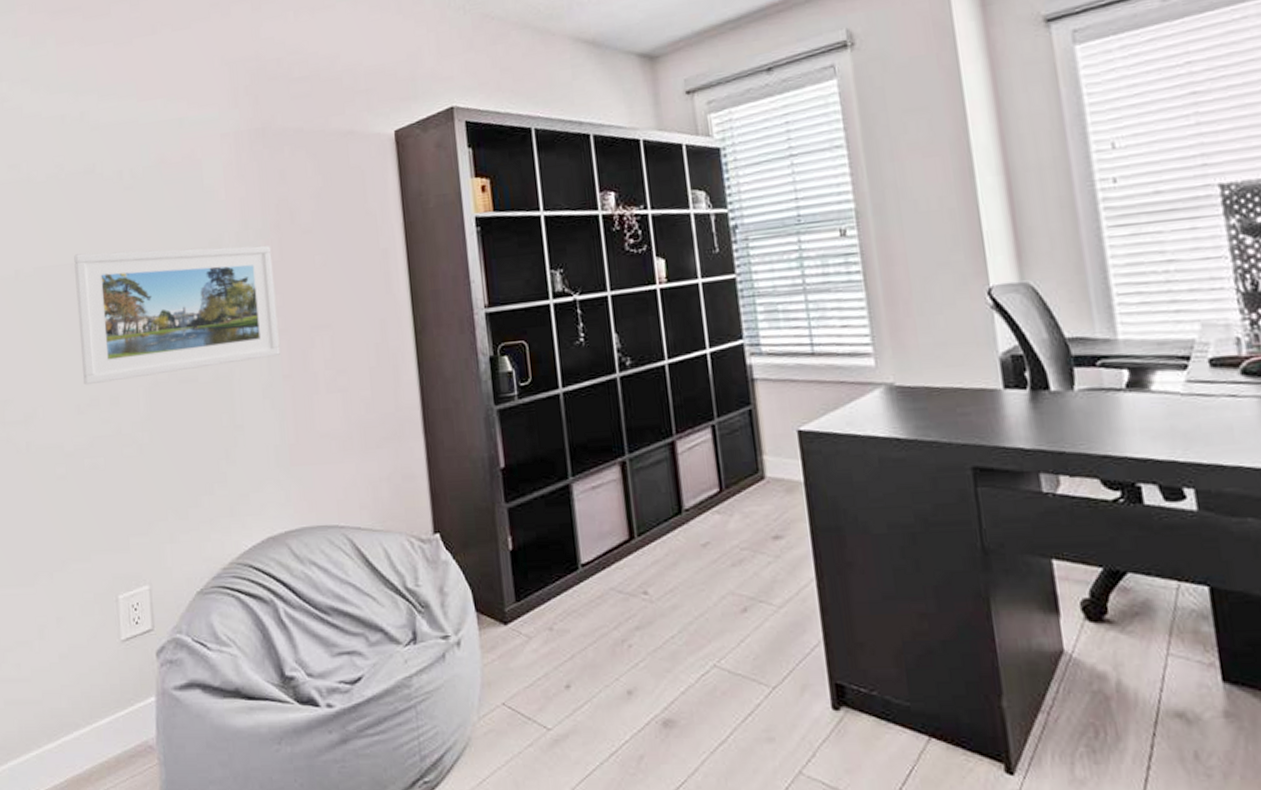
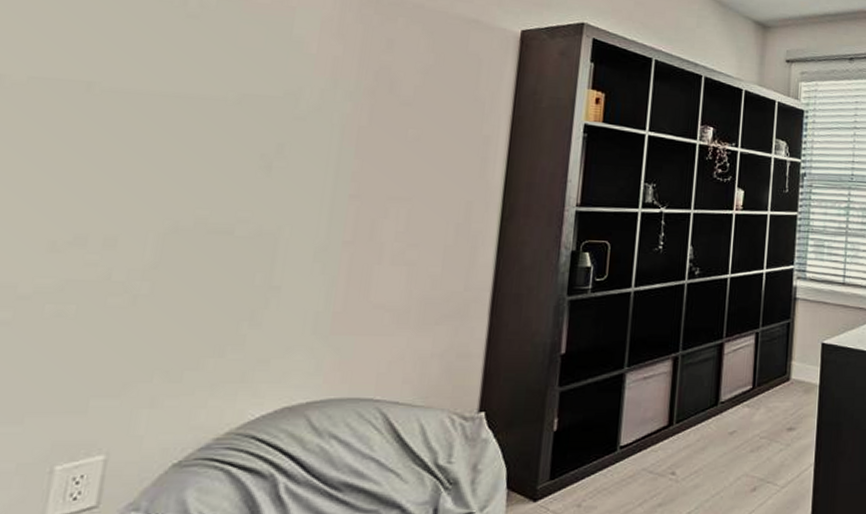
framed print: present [74,245,280,386] -> none [69,72,360,221]

